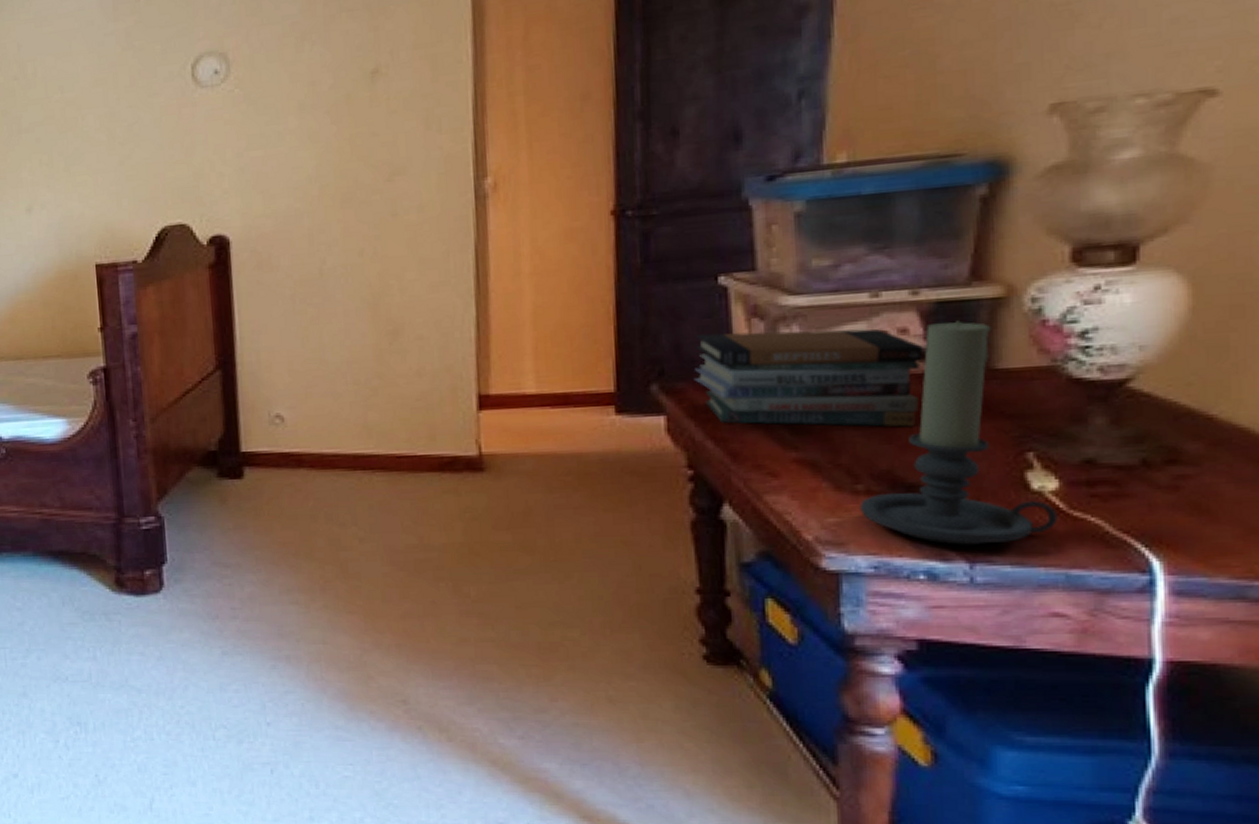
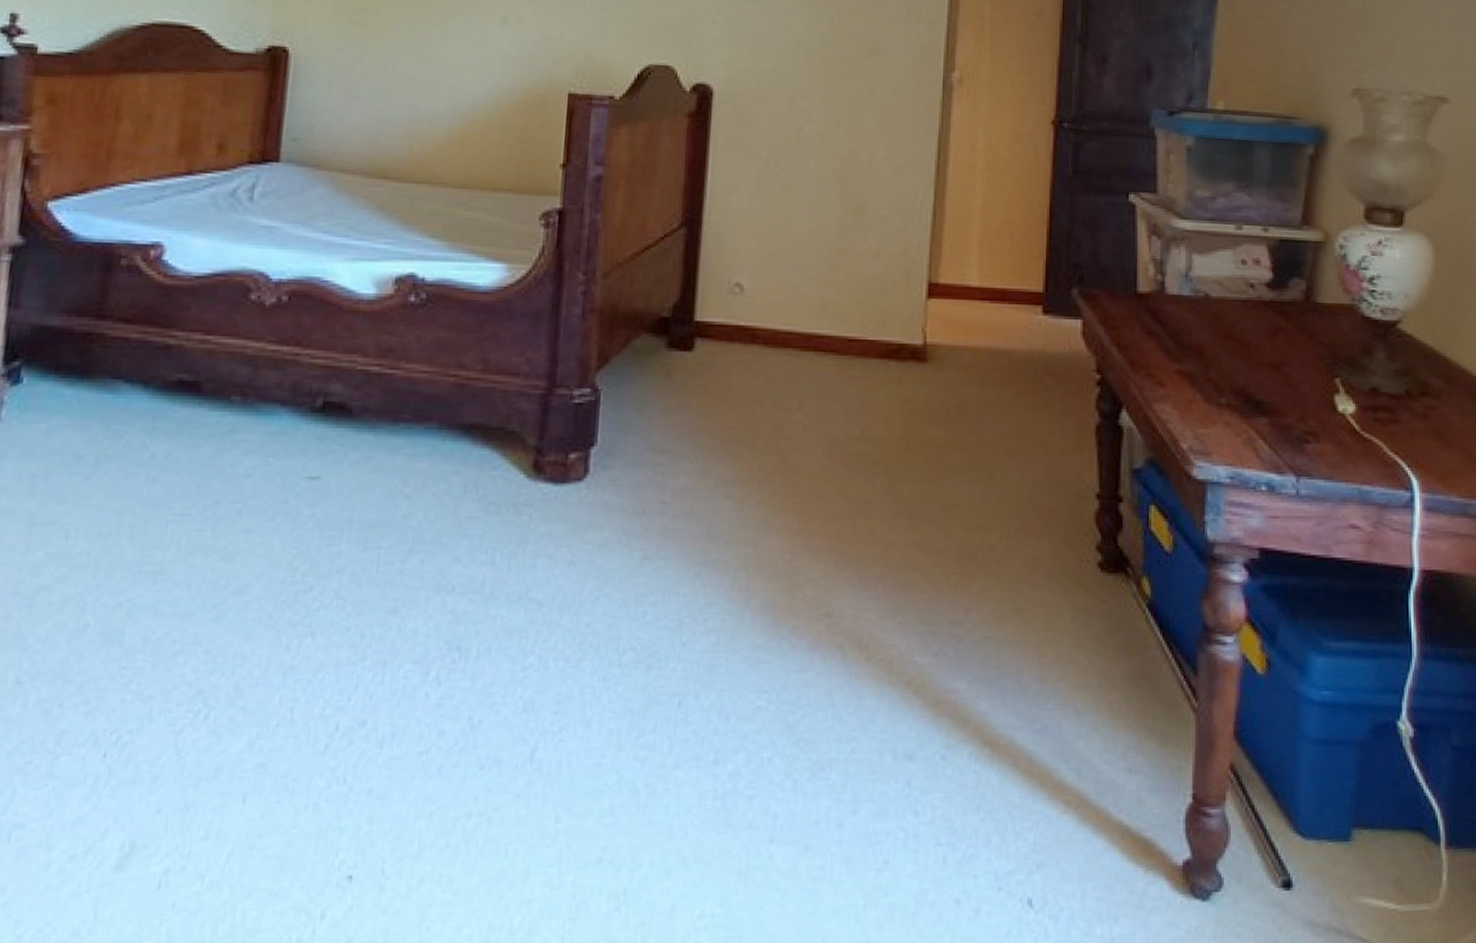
book stack: present [694,328,924,427] -> none [1106,245,1270,348]
candle holder: present [859,320,1058,547] -> none [1222,257,1355,461]

